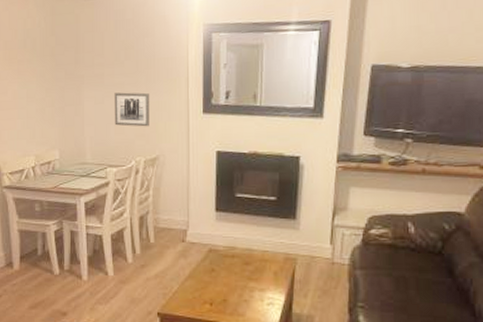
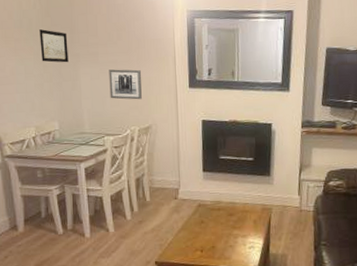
wall art: none [43,49,72,86] -> present [39,29,69,63]

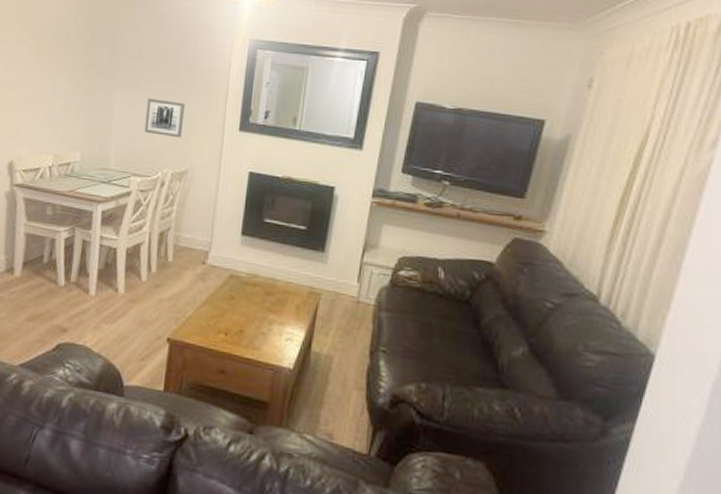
wall art: present [39,29,69,63] -> none [74,44,107,85]

